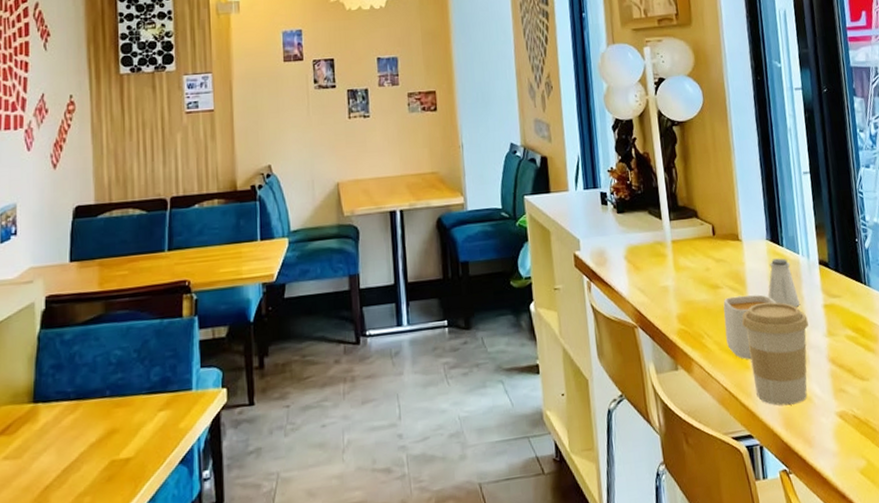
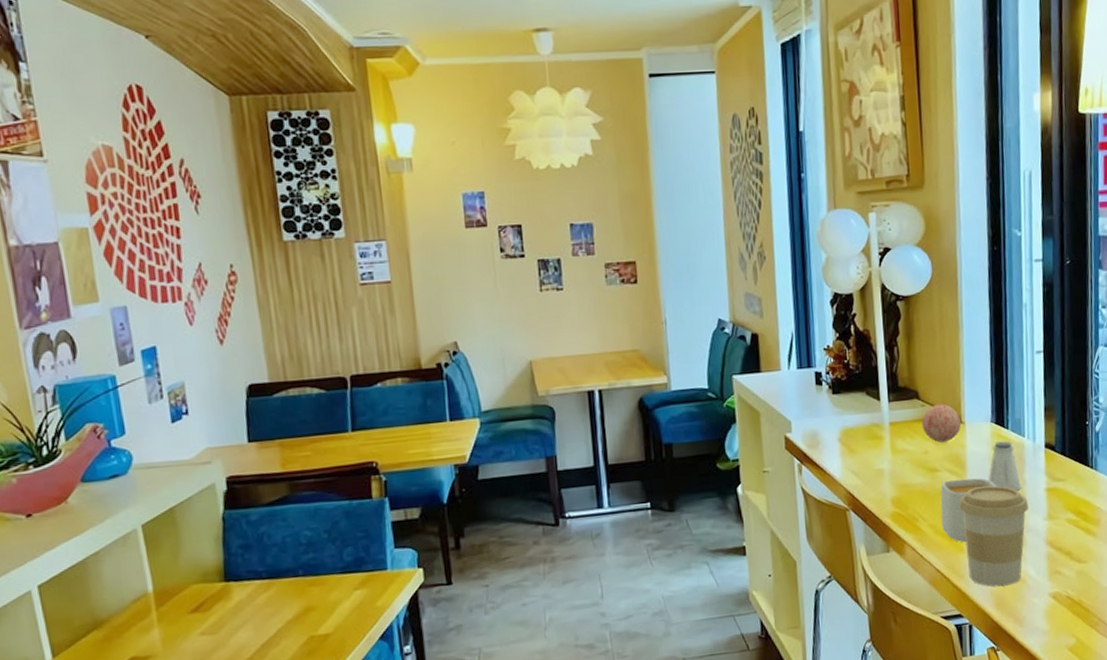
decorative ball: none [702,222,739,260] -> present [922,404,962,443]

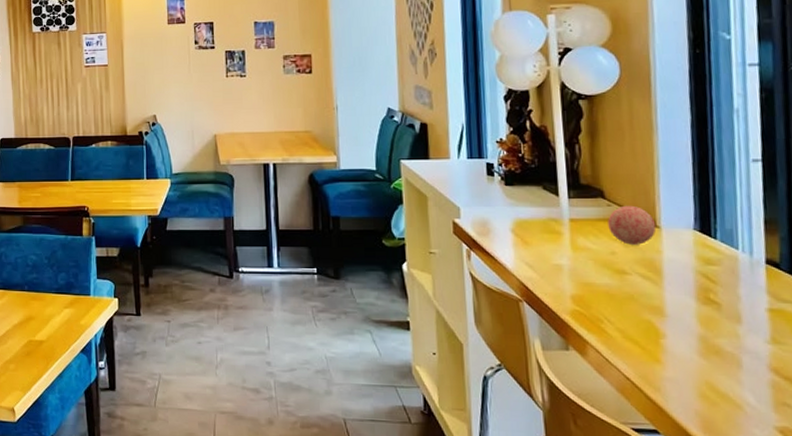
mug: present [940,478,997,543] -> none [630,285,703,354]
coffee cup: present [959,485,1029,587] -> none [654,297,745,409]
saltshaker: present [988,441,1021,491] -> none [690,251,734,306]

